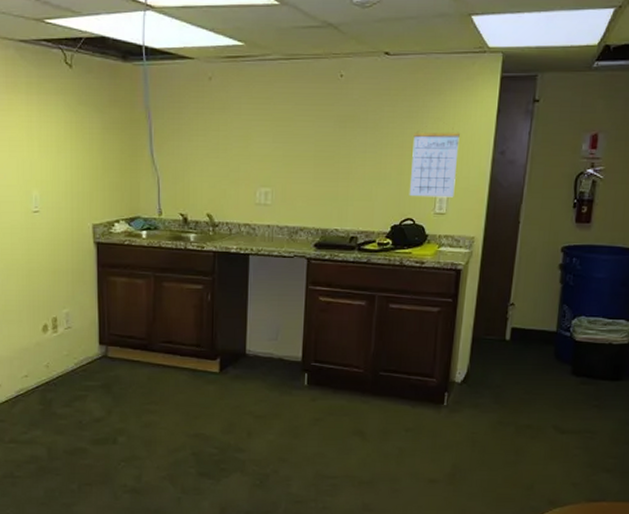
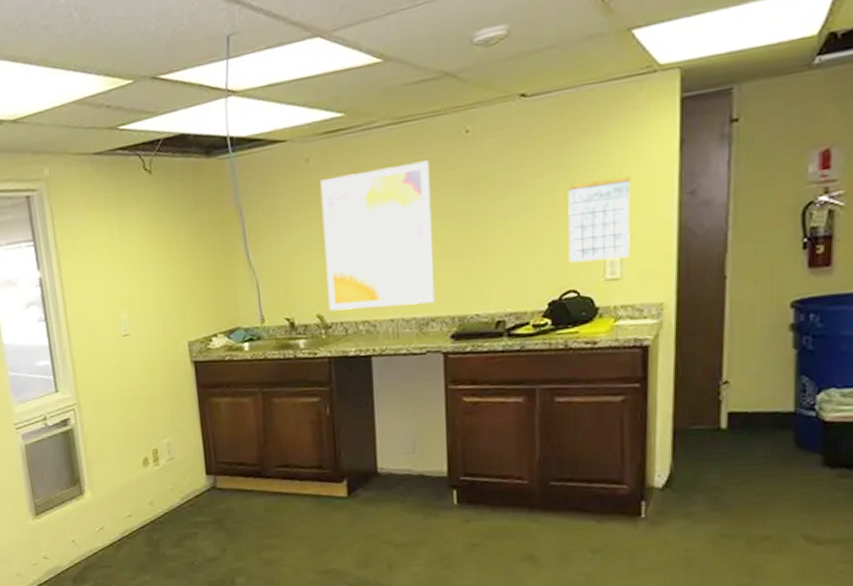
wall art: none [218,95,310,215] -> present [320,160,435,311]

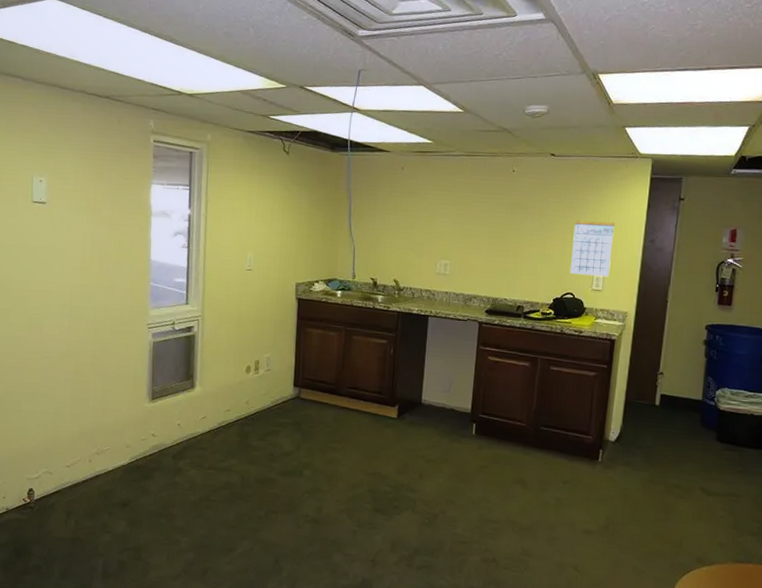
wall art: present [320,160,435,311] -> none [403,183,486,285]

